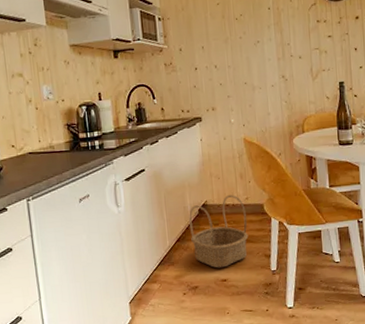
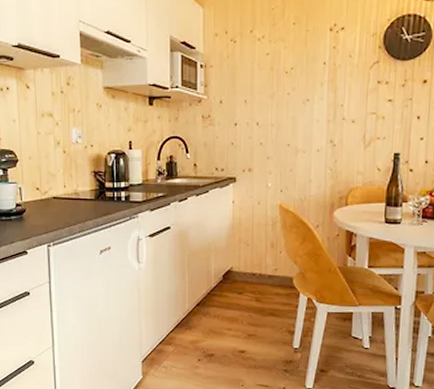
basket: present [189,195,249,268] -> none [212,264,274,339]

